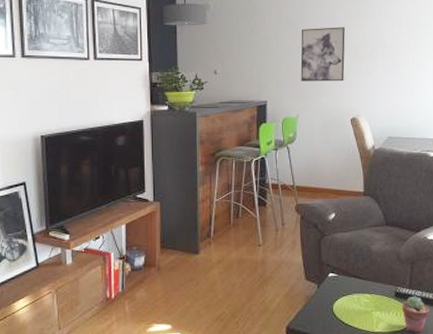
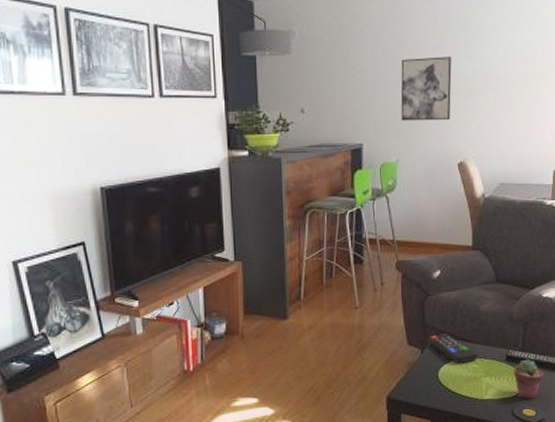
remote control: none [324,271,369,299] -> present [428,334,477,364]

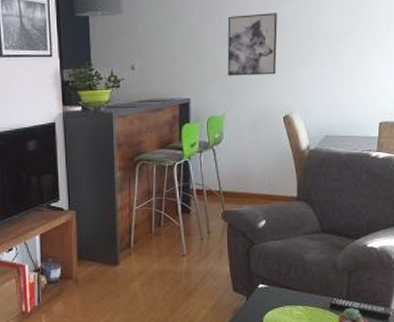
remote control: present [428,334,477,364] -> none [253,282,302,311]

